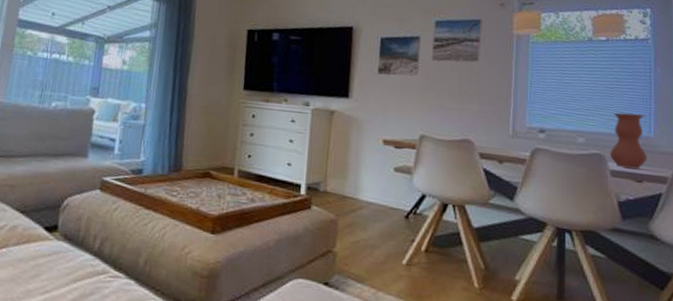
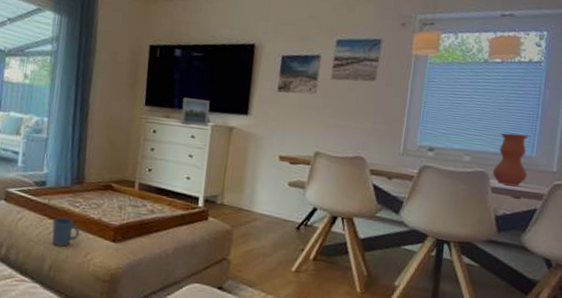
mug: none [148,206,177,239] -> present [52,216,80,247]
picture frame: none [280,81,310,111] -> present [181,97,210,127]

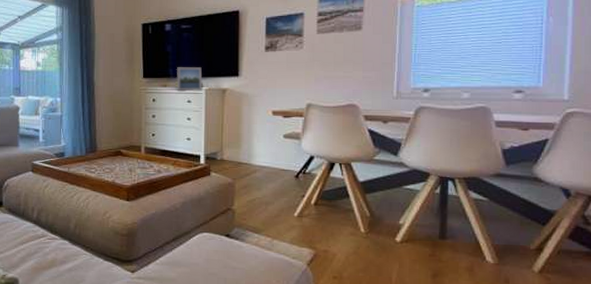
mug: present [52,216,80,247] -> none [74,182,98,207]
vase: present [492,132,530,187] -> none [495,65,535,119]

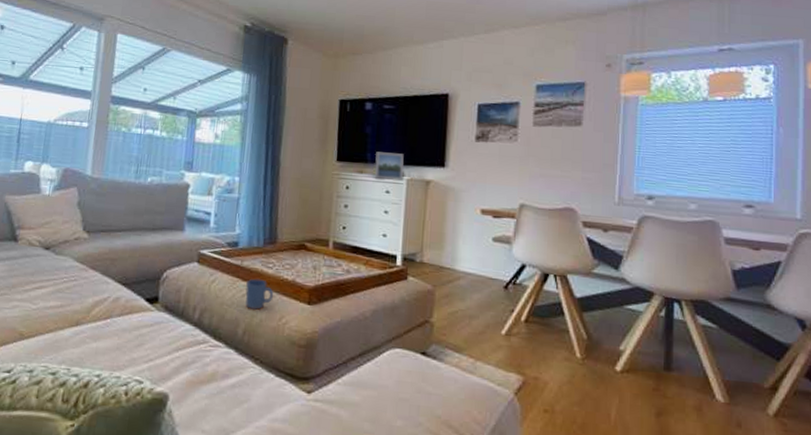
mug: none [74,182,98,207] -> present [245,278,274,310]

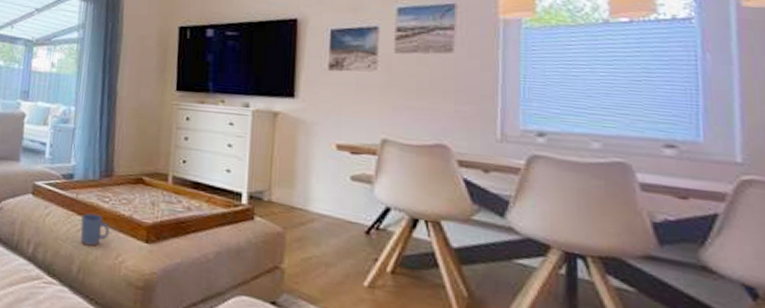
picture frame: present [374,151,405,181] -> none [216,81,250,112]

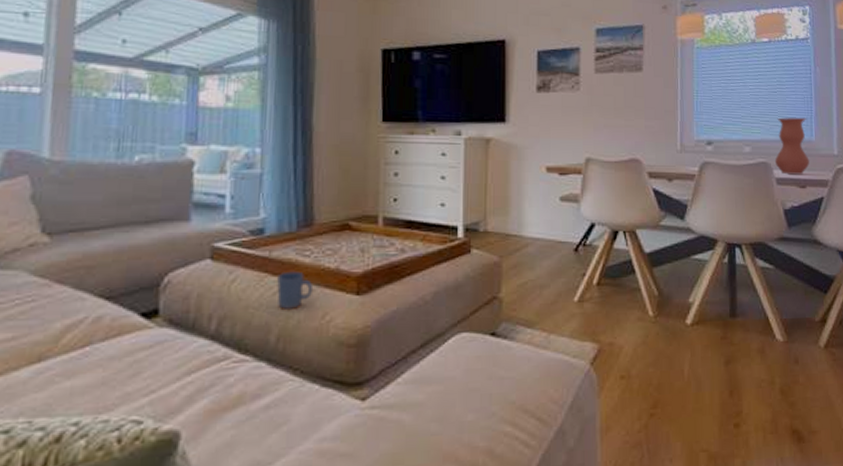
vase: none [637,111,694,183] -> present [774,117,810,175]

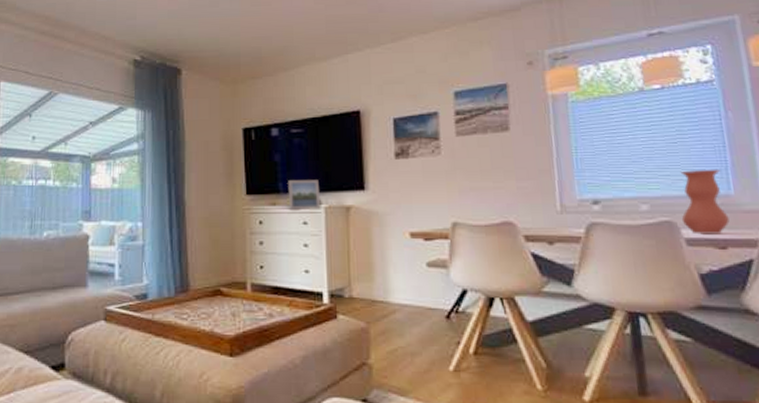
mug: present [277,271,314,309] -> none [160,333,192,367]
picture frame: none [427,108,461,141] -> present [288,180,321,211]

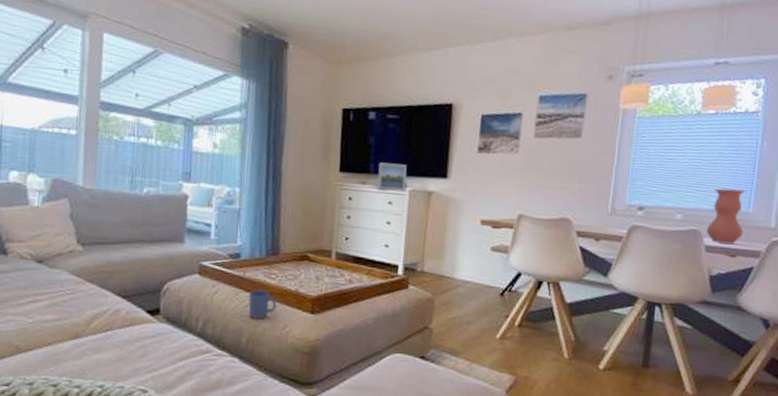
mug: none [160,333,192,367] -> present [248,289,277,320]

